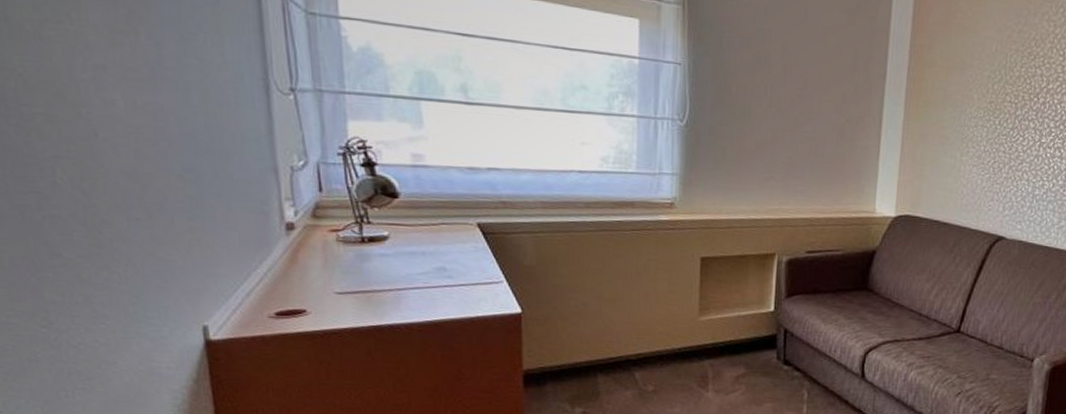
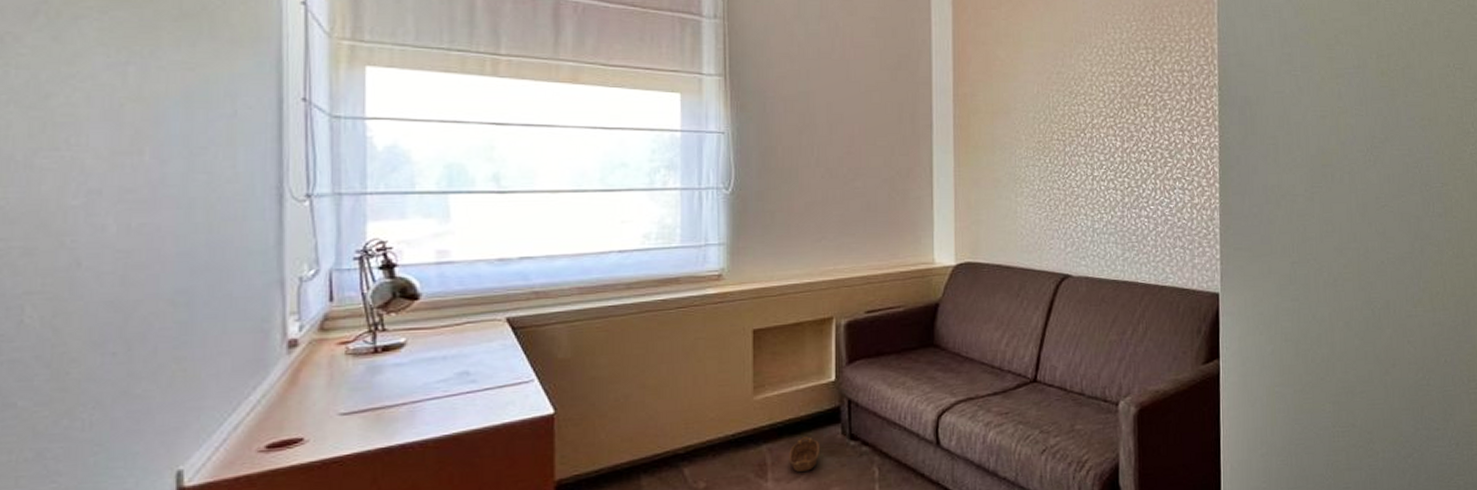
basket: none [728,357,757,387] -> present [789,437,821,472]

